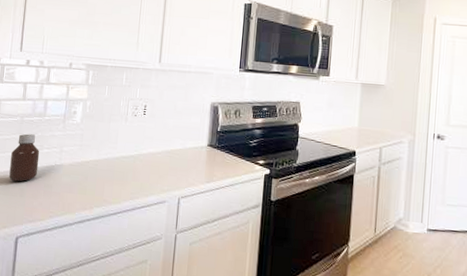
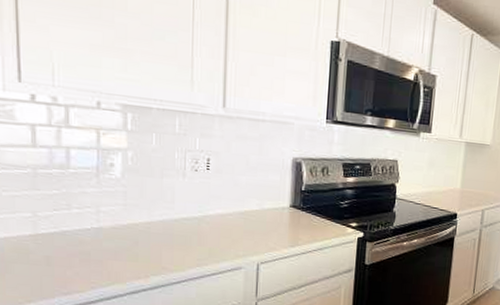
bottle: present [9,134,40,182] -> none [25,190,68,248]

